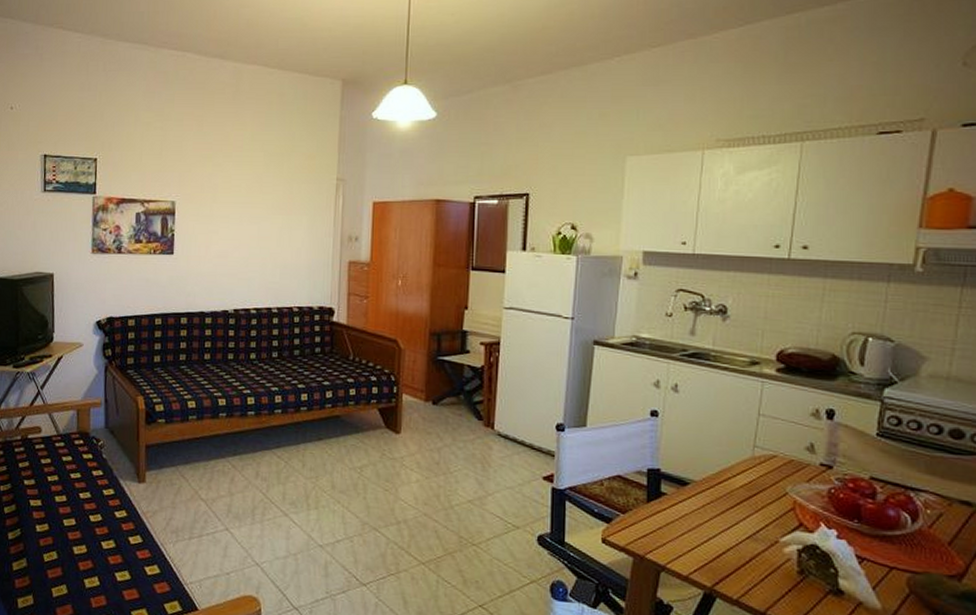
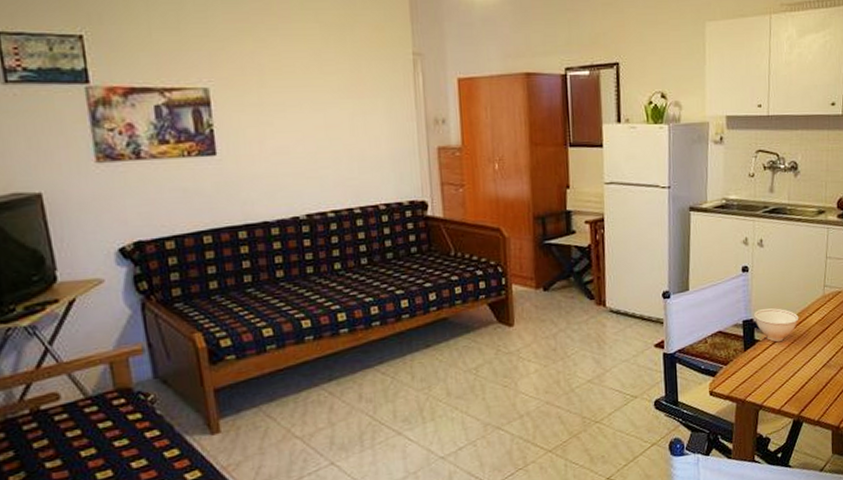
bowl: none [662,459,719,501] -> present [754,308,799,343]

